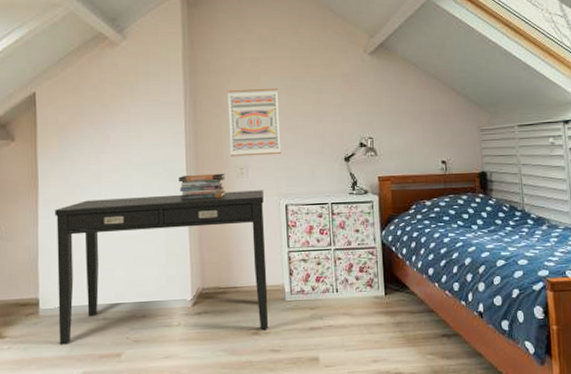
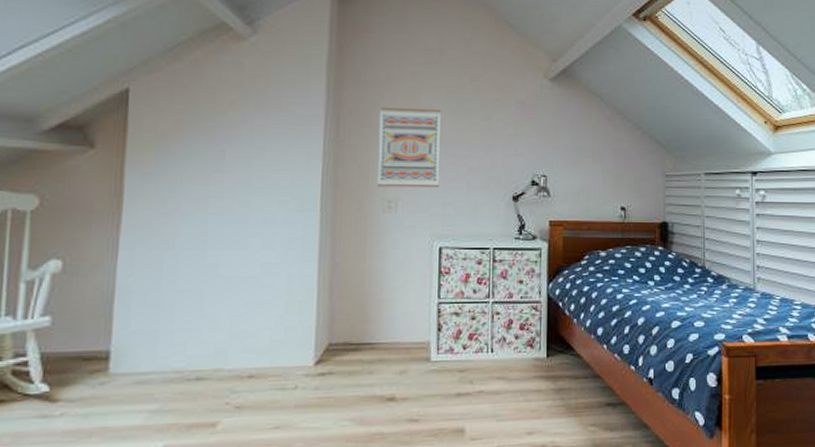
desk: present [55,190,269,345] -> none [133,228,414,412]
book stack: present [178,173,226,200] -> none [309,205,370,236]

